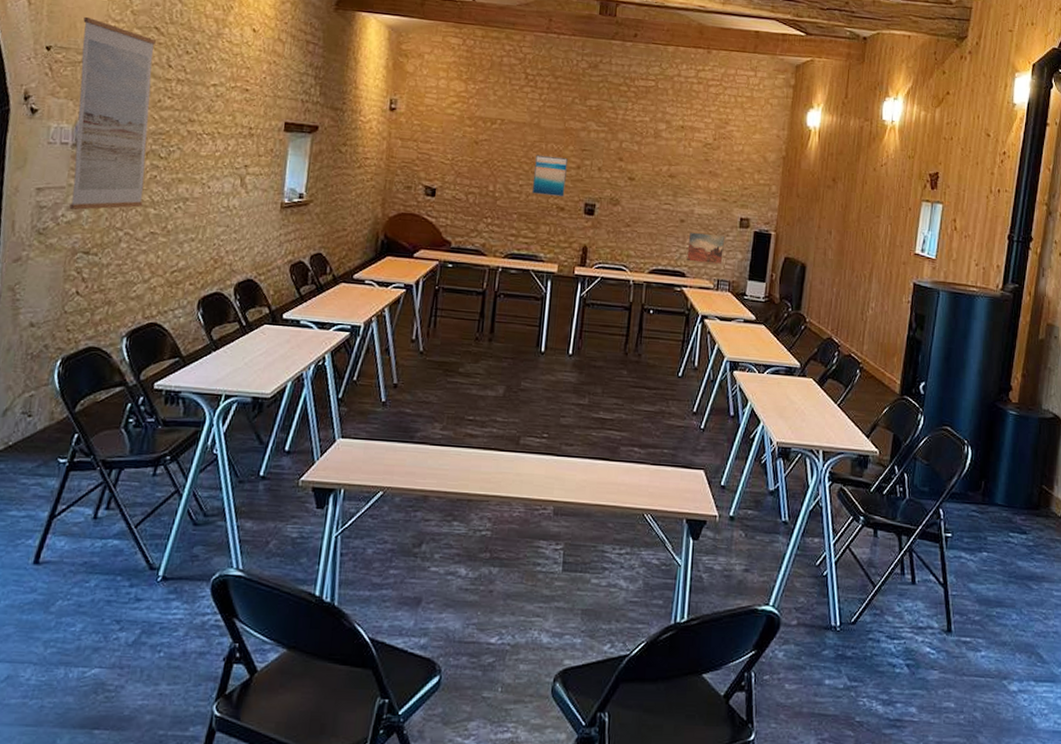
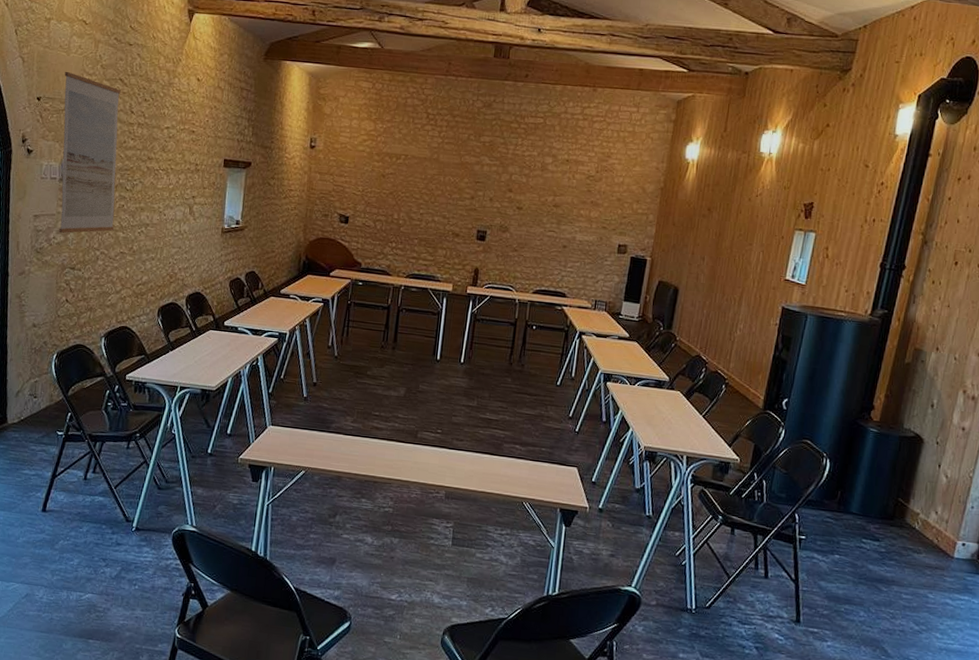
wall art: present [531,154,568,197] -> none [431,186,463,224]
wall art: present [687,233,724,264] -> none [567,257,603,286]

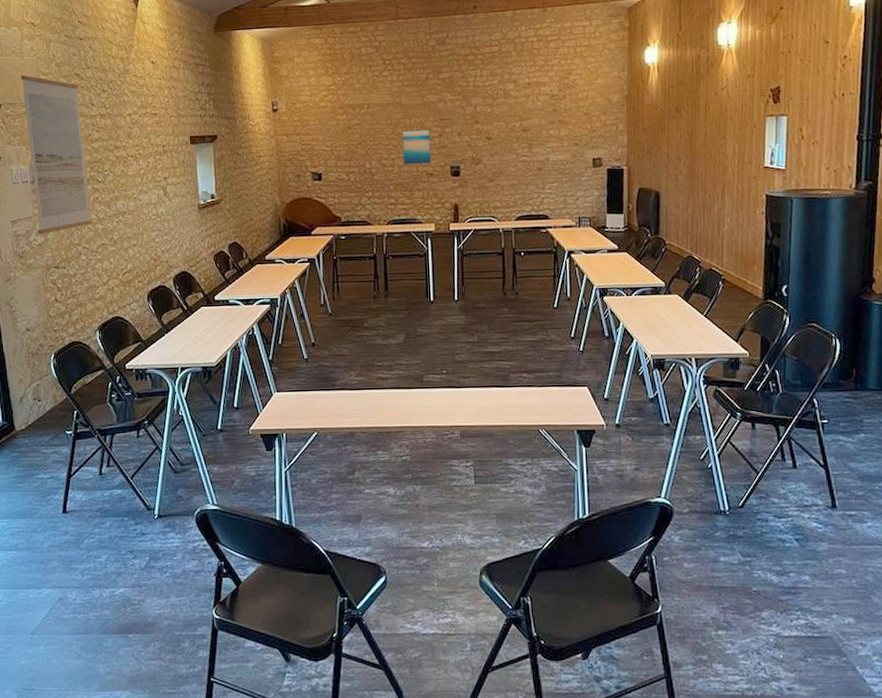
wall art: none [431,186,463,224] -> present [402,129,432,165]

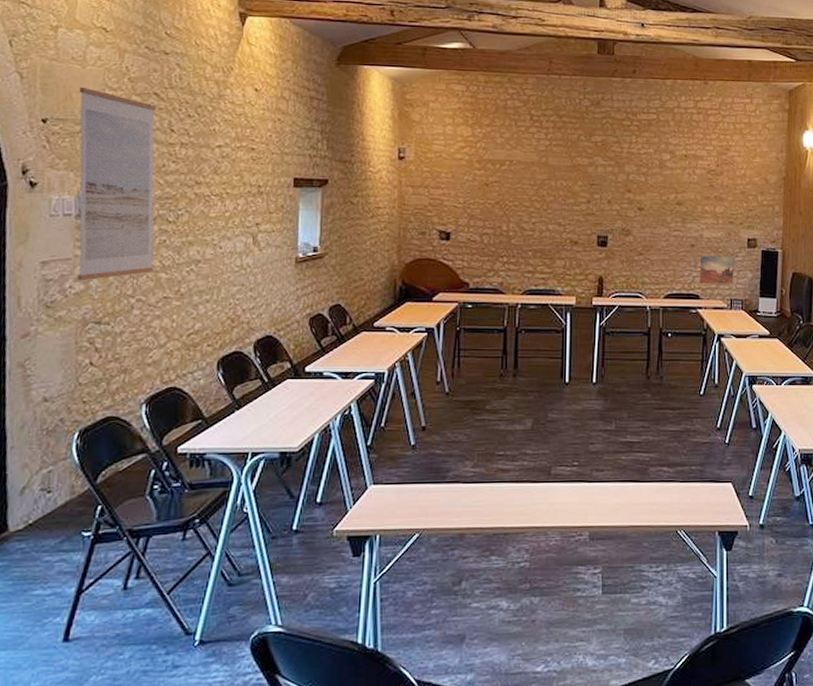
wall art: present [402,129,432,165] -> none [545,192,577,231]
wall art: none [547,177,581,205] -> present [700,256,734,284]

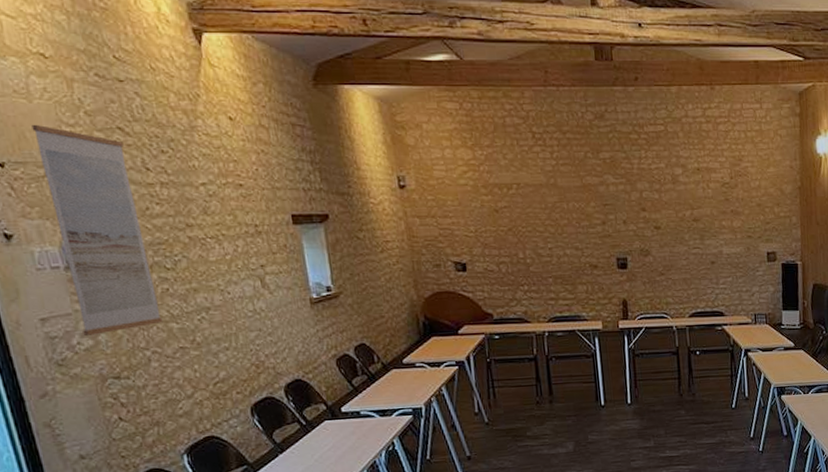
wall art: present [700,256,734,284] -> none [721,272,756,301]

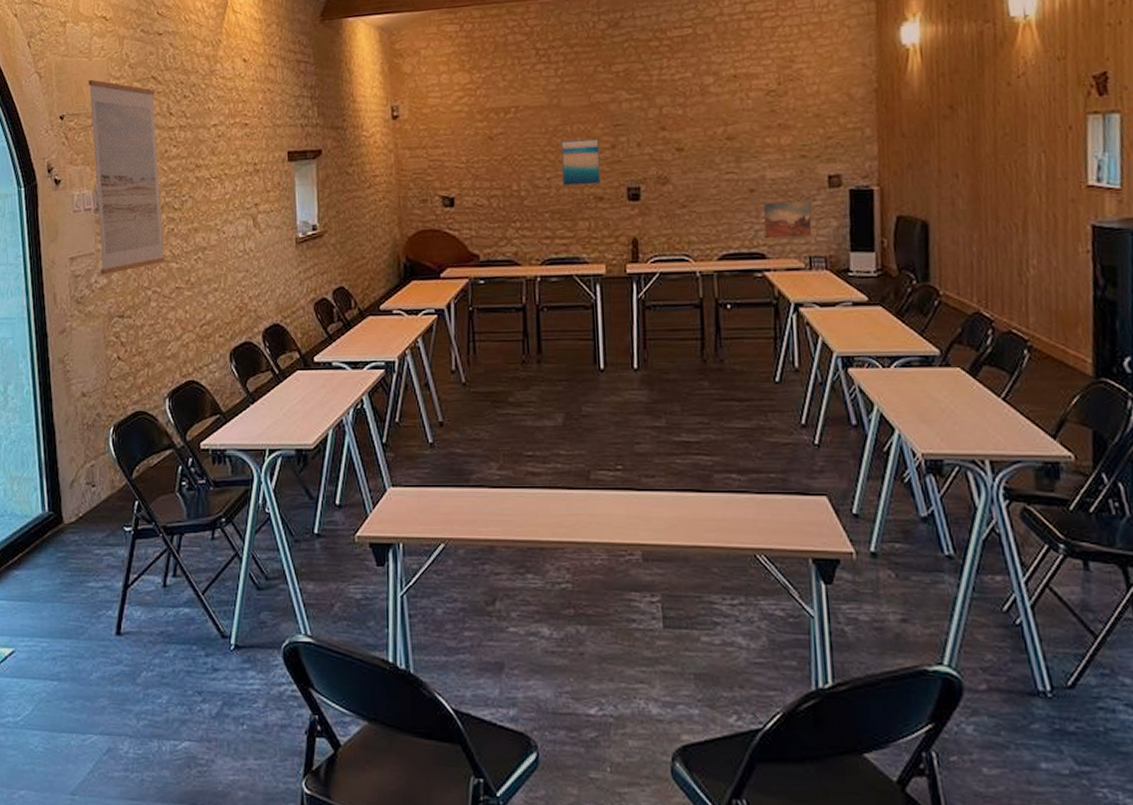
wall art: none [559,215,595,255] -> present [561,138,601,186]
wall art: none [721,272,756,301] -> present [763,201,812,239]

